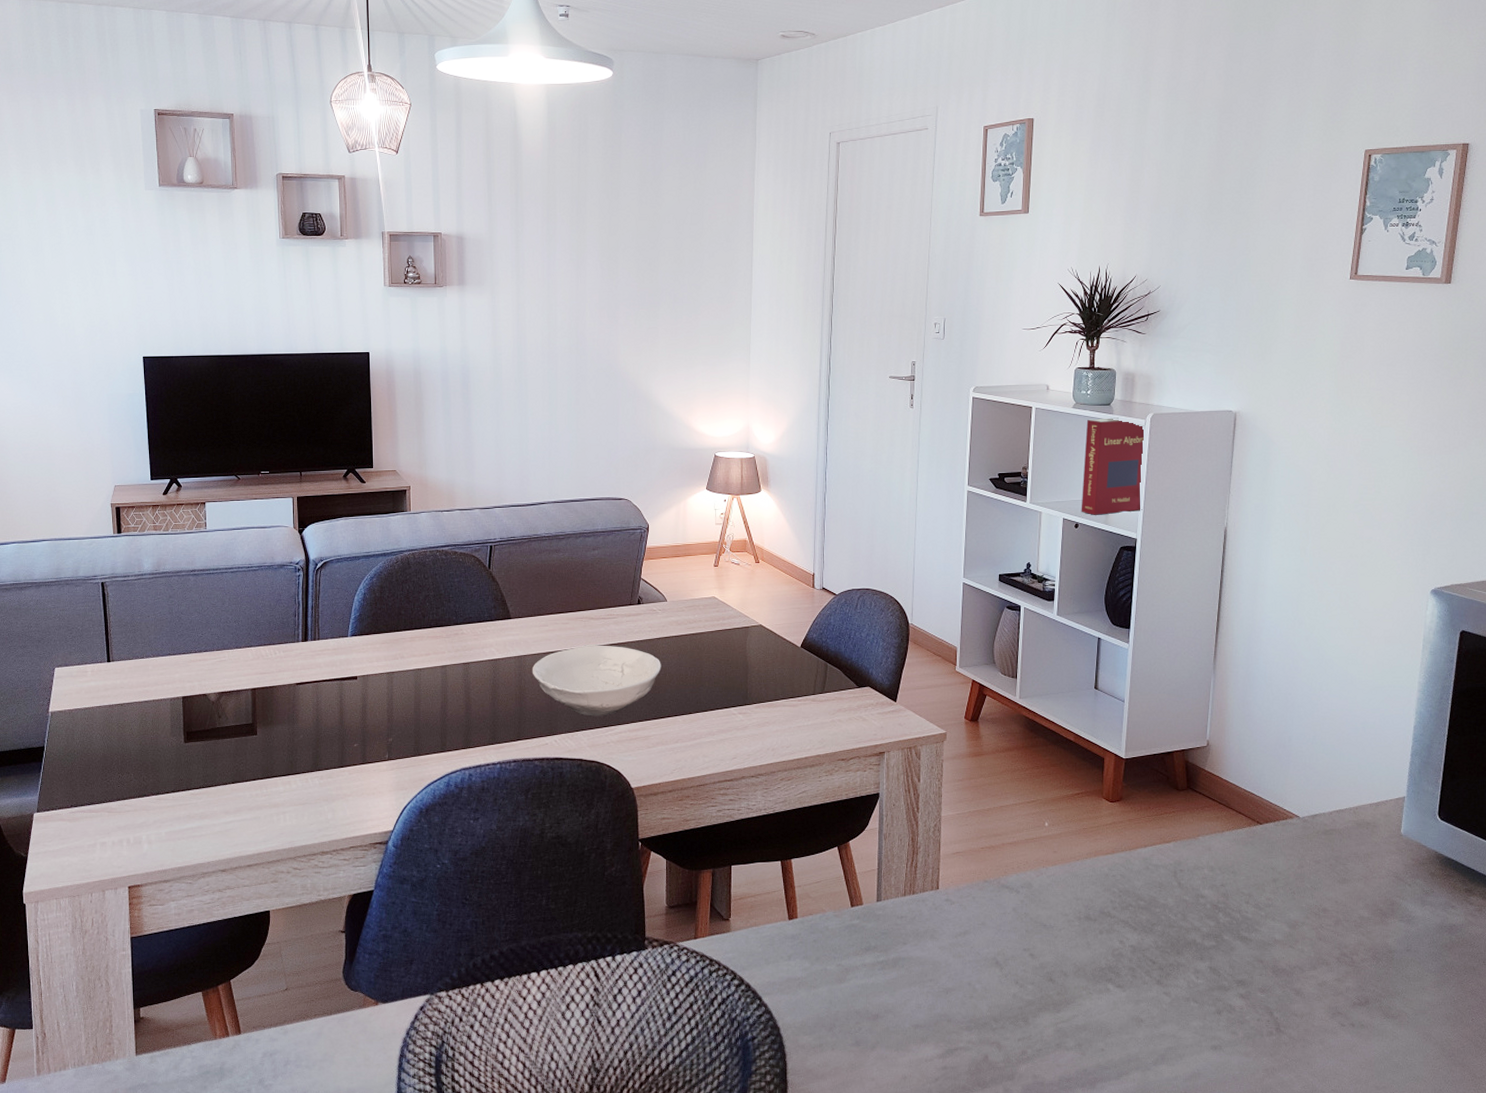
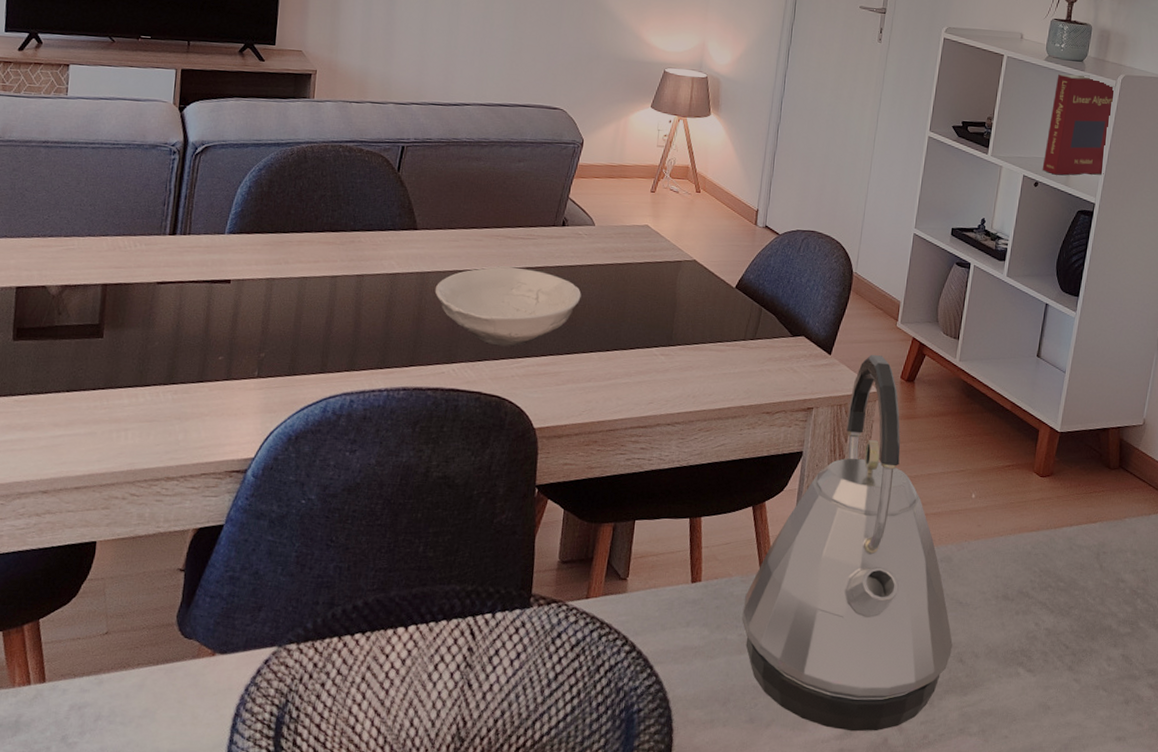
kettle: none [839,699,1041,1050] -> present [742,355,953,732]

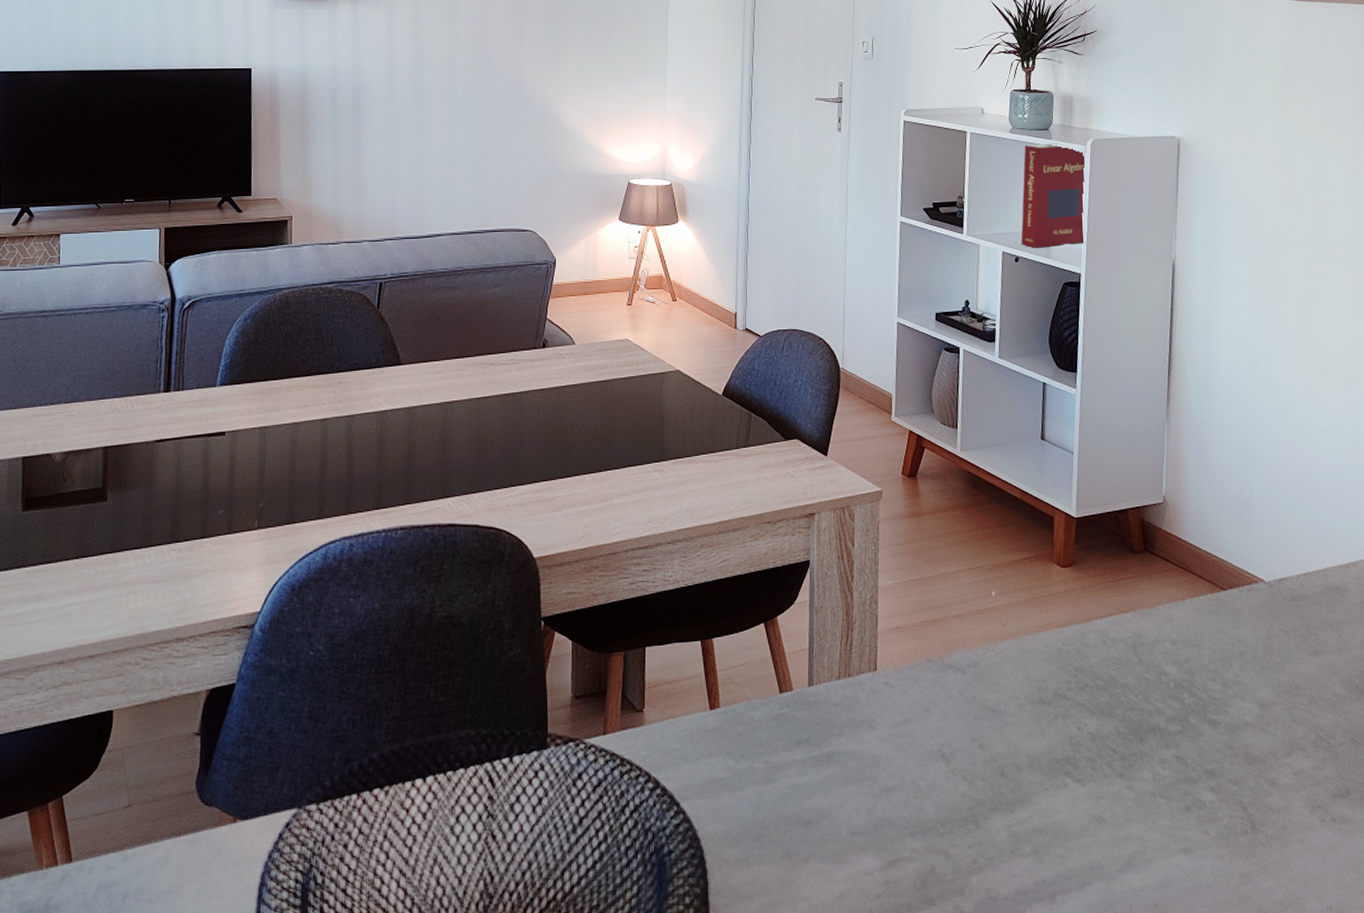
bowl: present [434,266,581,347] -> none [423,394,568,476]
kettle: present [742,355,953,732] -> none [766,452,992,861]

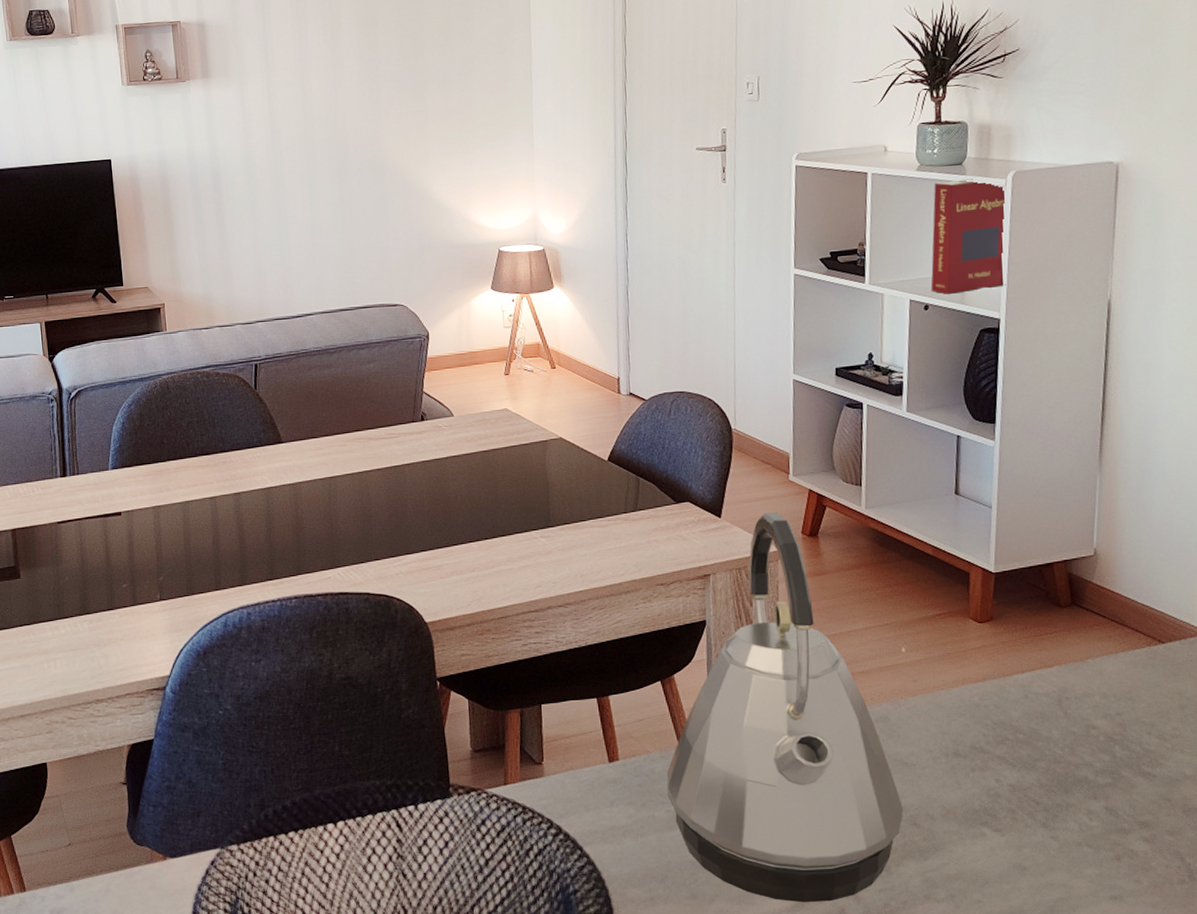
kettle: none [766,452,992,861] -> present [667,512,903,903]

